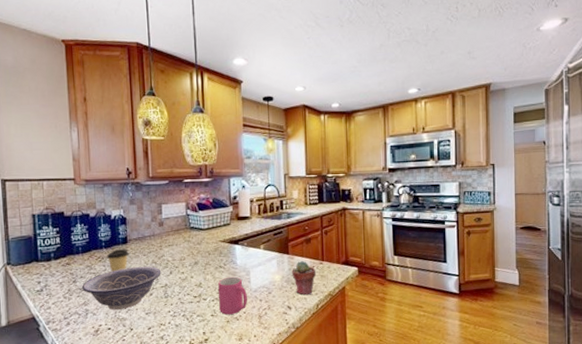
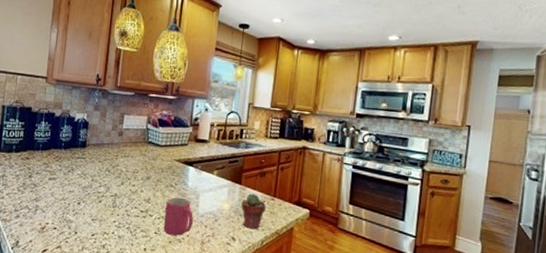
decorative bowl: present [82,266,161,311] -> none [36,171,113,212]
coffee cup: present [106,249,130,272] -> none [64,151,86,173]

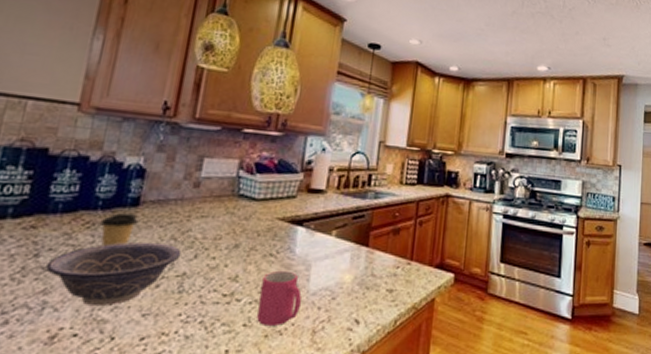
decorative bowl: none [36,171,113,212] -> present [46,241,182,307]
coffee cup: none [64,151,86,173] -> present [99,213,139,247]
potted succulent: present [241,193,266,230] -> none [368,257,400,306]

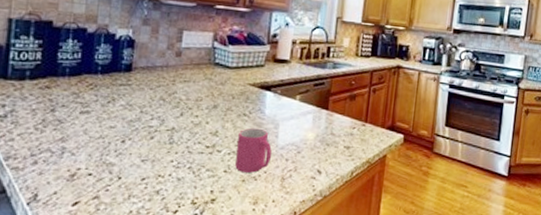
decorative bowl: present [46,241,182,307] -> none [61,101,170,153]
coffee cup: present [99,213,139,247] -> none [101,77,132,105]

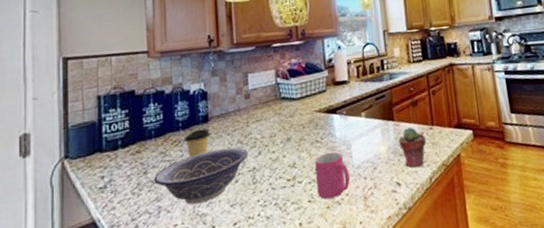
decorative bowl: none [61,101,170,153] -> present [154,147,249,205]
coffee cup: none [101,77,132,105] -> present [183,128,211,158]
potted succulent: none [328,119,356,160] -> present [398,126,426,168]

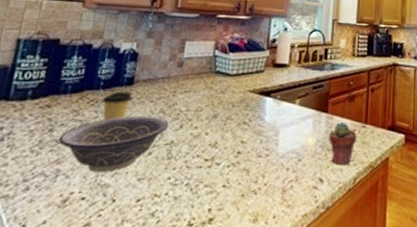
mug: present [315,151,351,199] -> none [234,136,272,186]

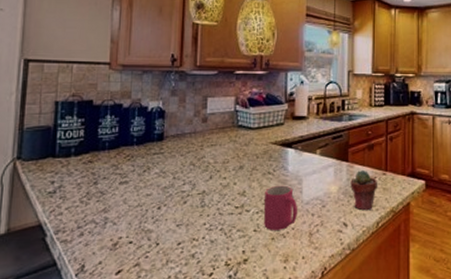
decorative bowl: present [58,115,169,173] -> none [103,168,200,220]
coffee cup: present [101,91,133,121] -> none [137,147,165,173]
mug: none [234,136,272,186] -> present [264,185,298,230]

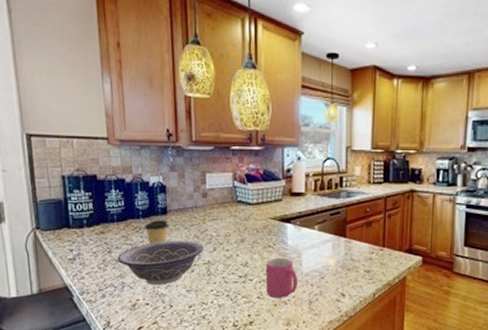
decorative bowl: none [103,168,200,220] -> present [118,240,204,286]
coffee cup: none [137,147,165,173] -> present [144,220,170,244]
potted succulent: present [350,169,377,211] -> none [348,245,375,283]

